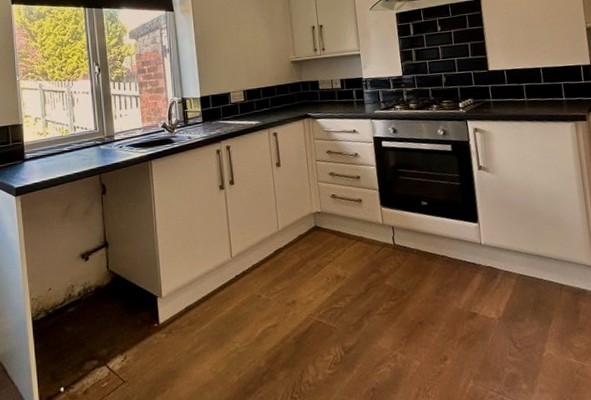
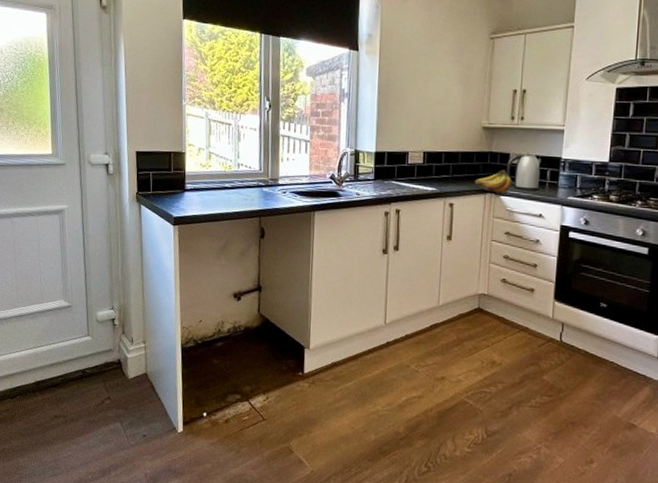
fruit: none [292,95,324,118] -> present [474,169,512,194]
kettle: none [317,78,348,112] -> present [505,153,541,192]

